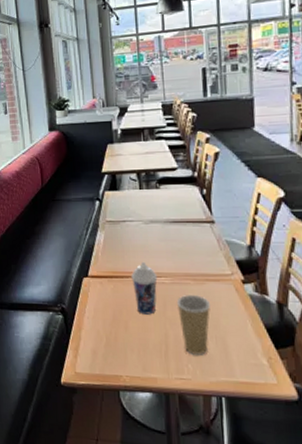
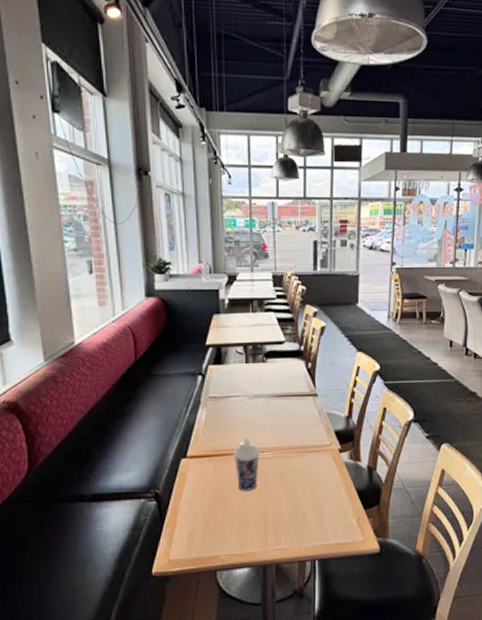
paper cup: present [176,294,210,356] -> none [277,466,309,526]

